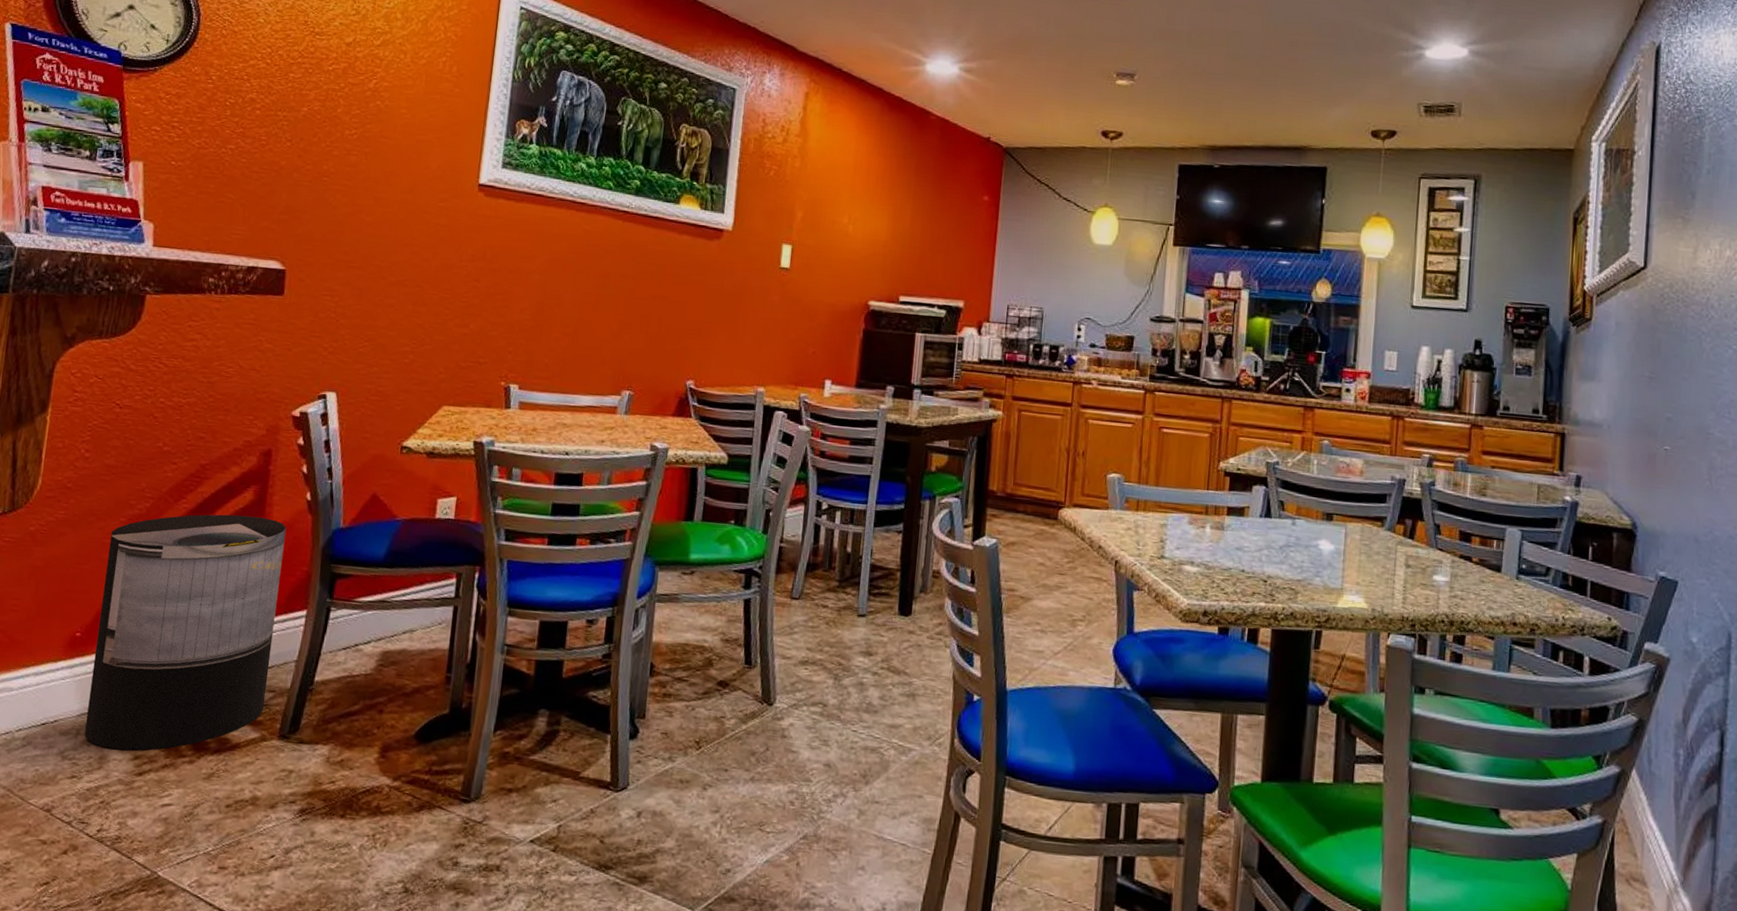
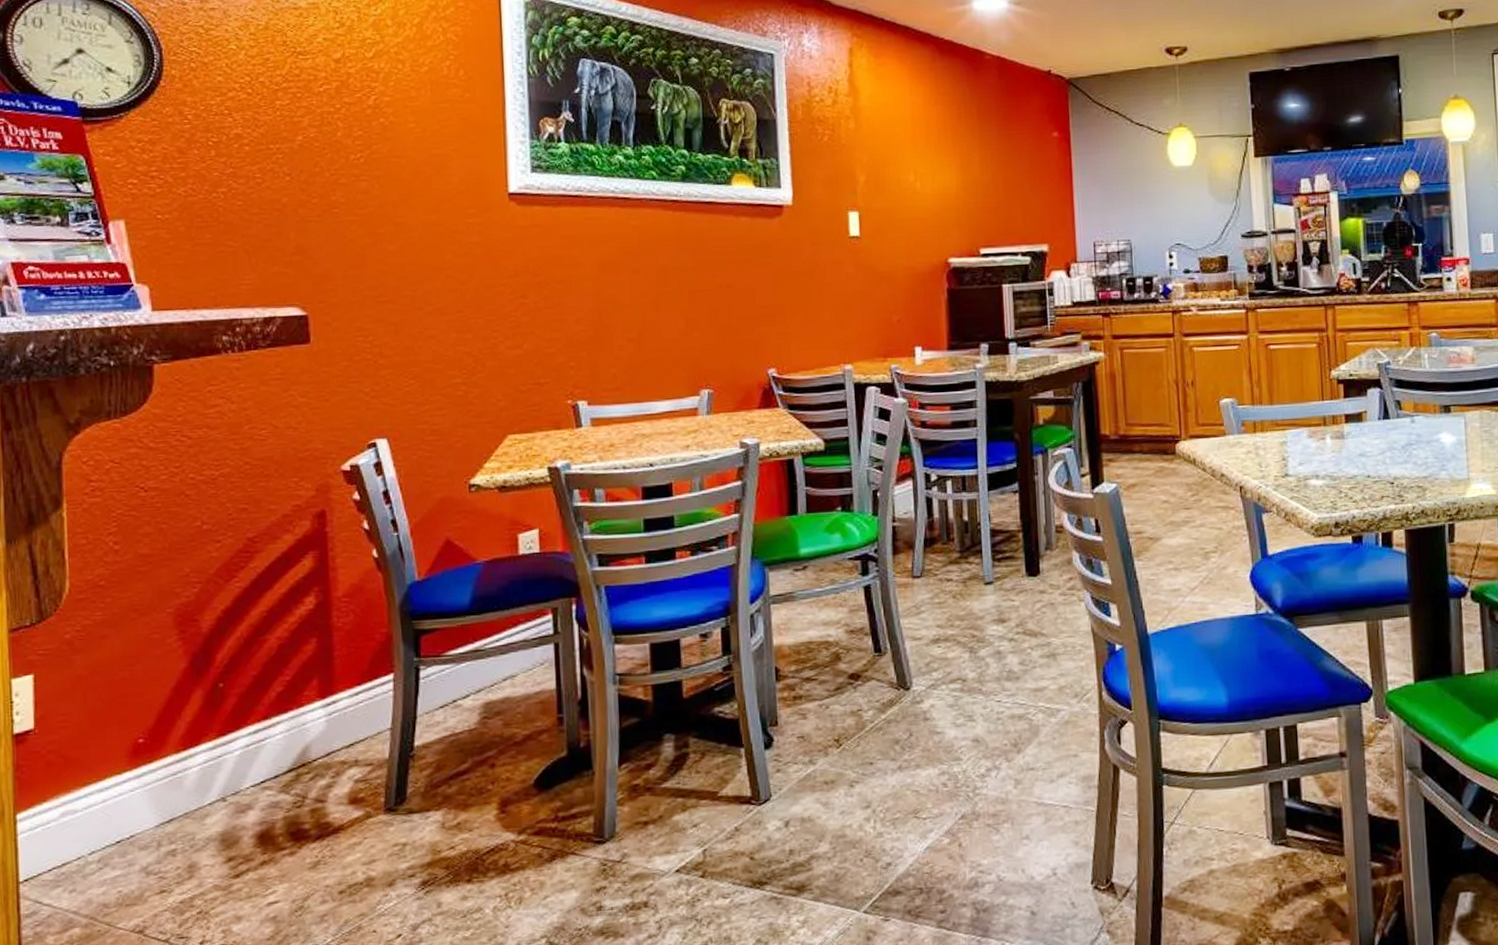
trash can: present [84,514,287,751] -> none [159,583,364,855]

